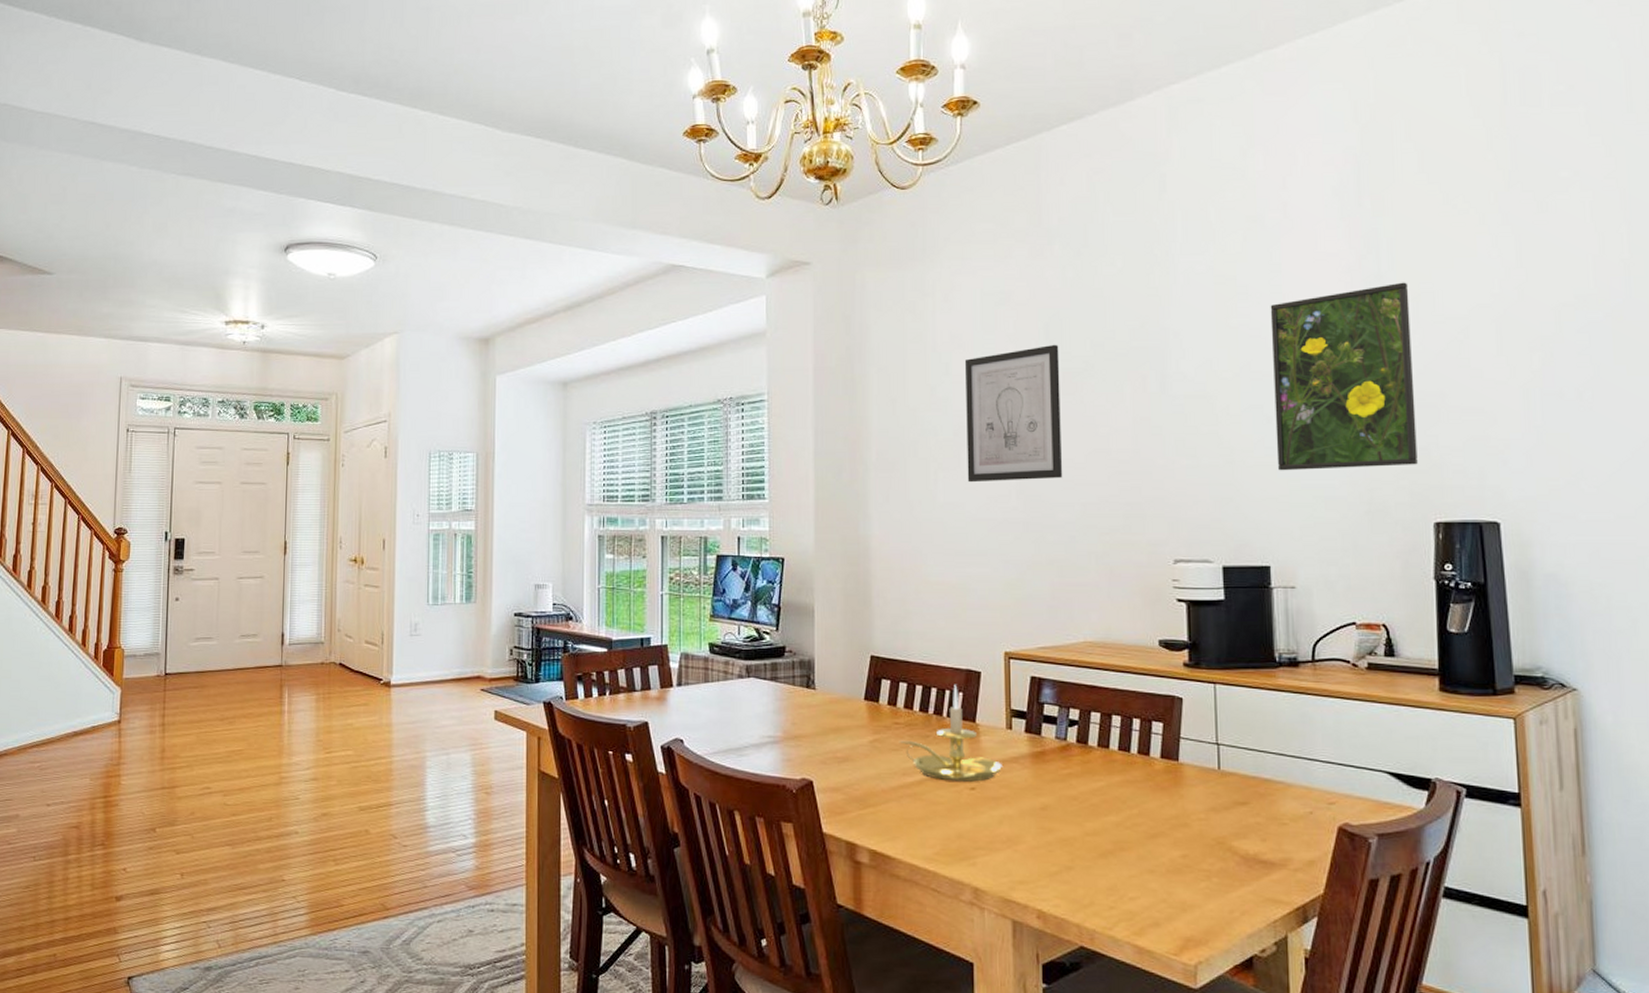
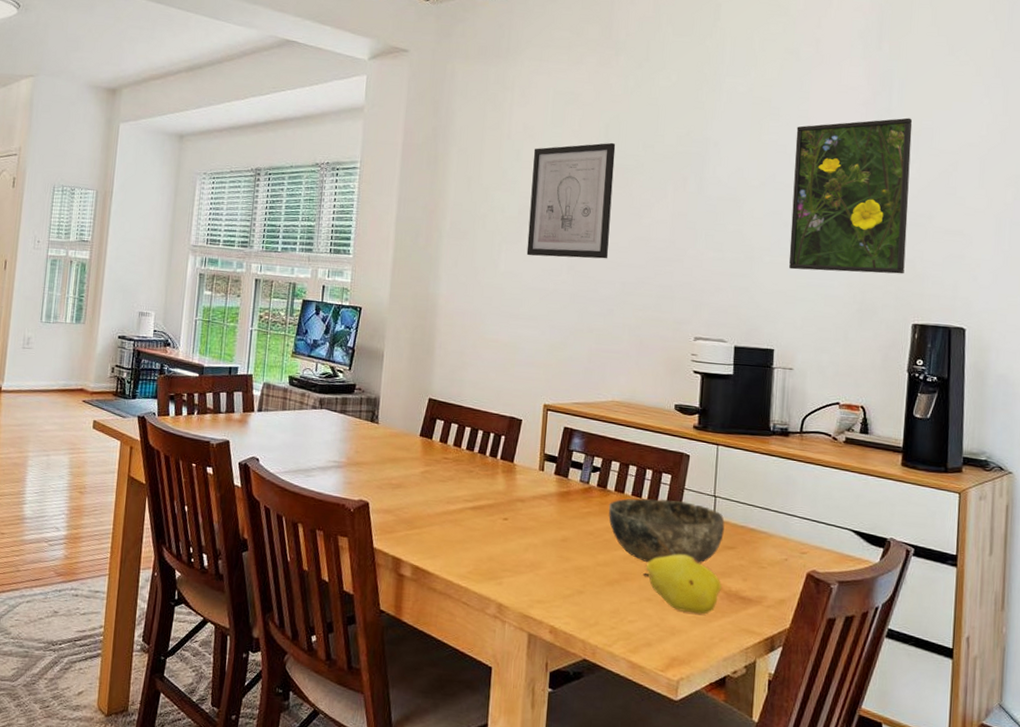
candle holder: present [899,685,1002,782] -> none [446,429,533,513]
bowl: none [1092,752,1233,828] -> present [608,498,725,564]
fruit: none [1141,815,1236,885] -> present [643,554,721,615]

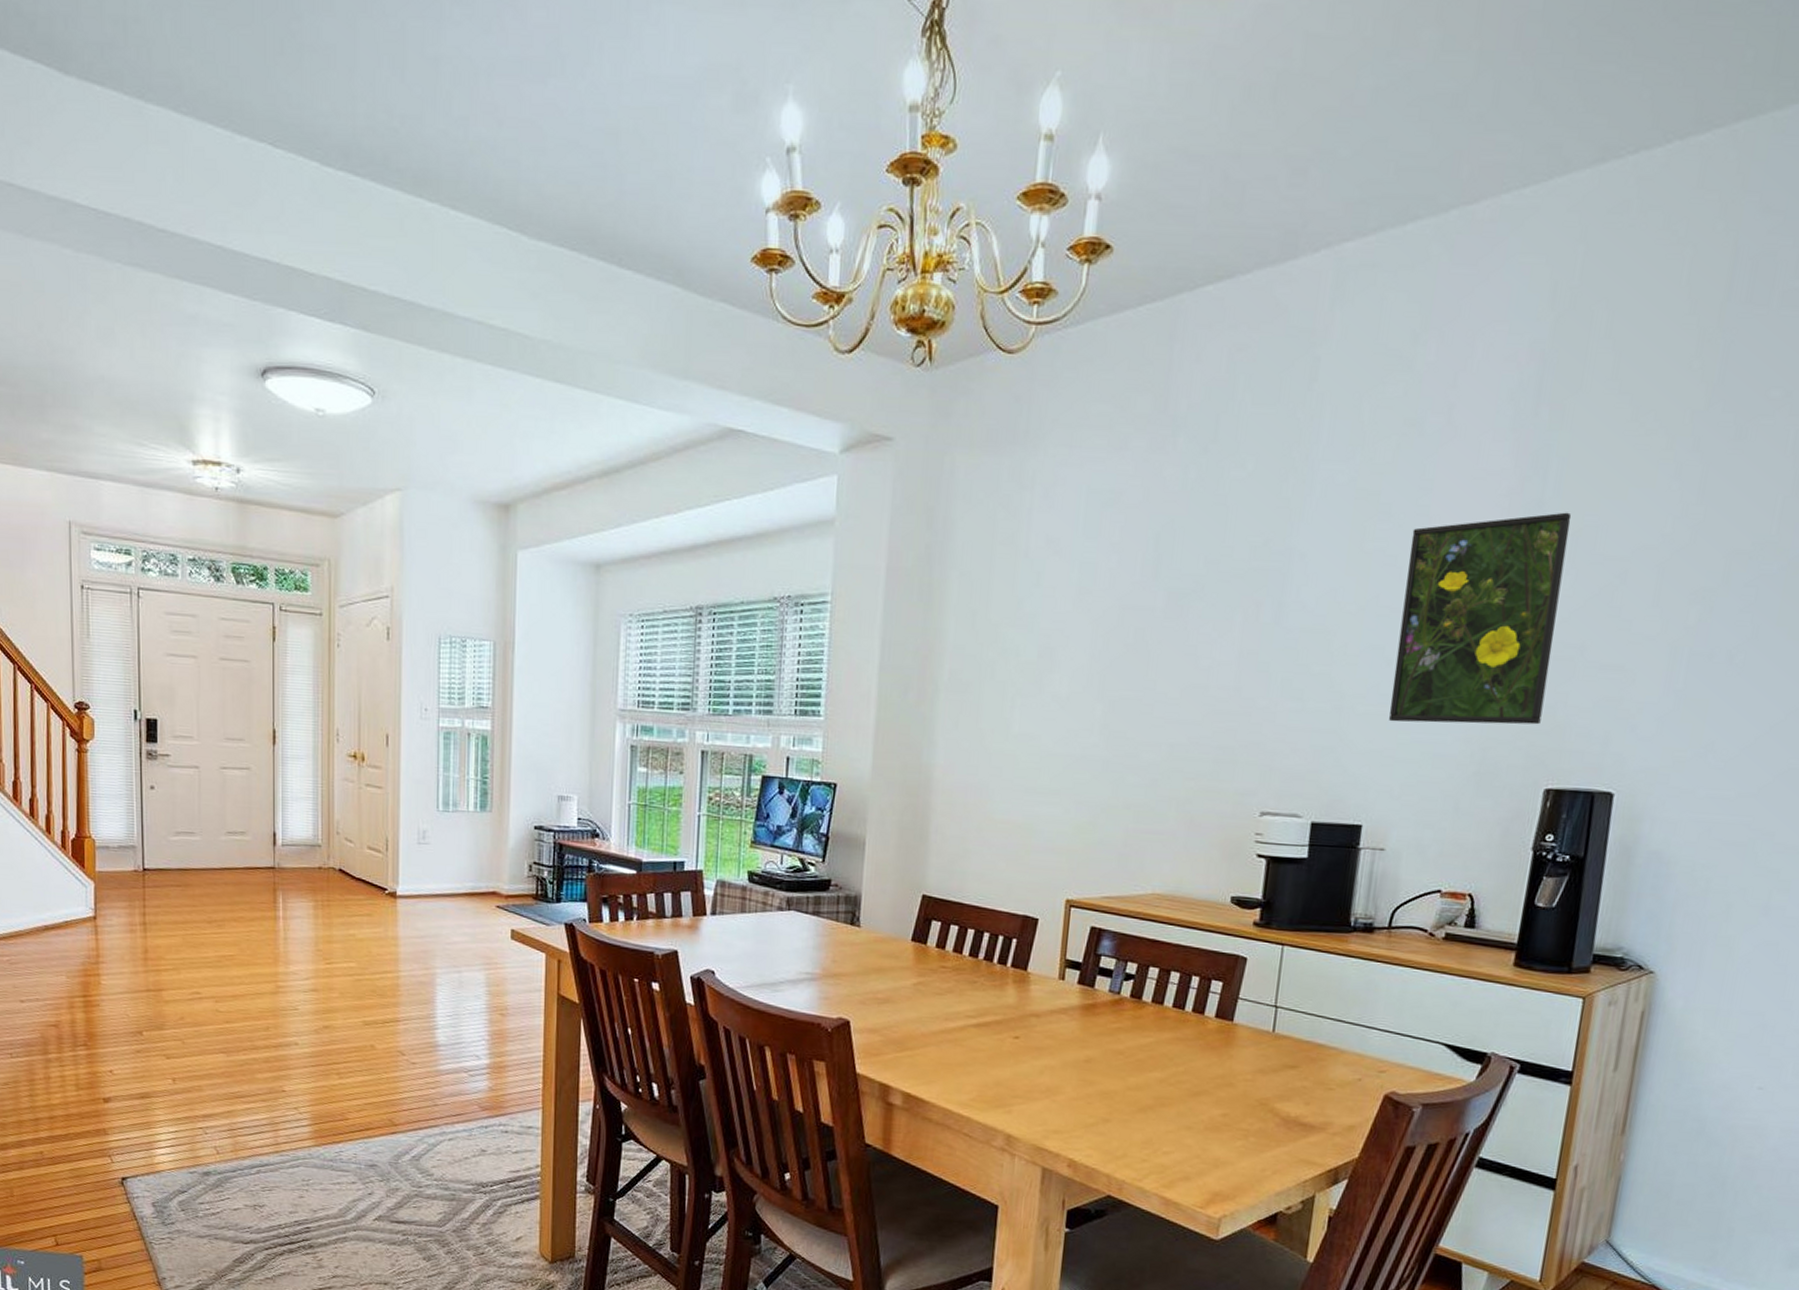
wall art: present [526,142,616,259] -> none [1047,558,1169,714]
bowl: present [608,498,725,564] -> none [1143,1010,1287,1086]
fruit: present [643,554,721,615] -> none [1182,1075,1278,1144]

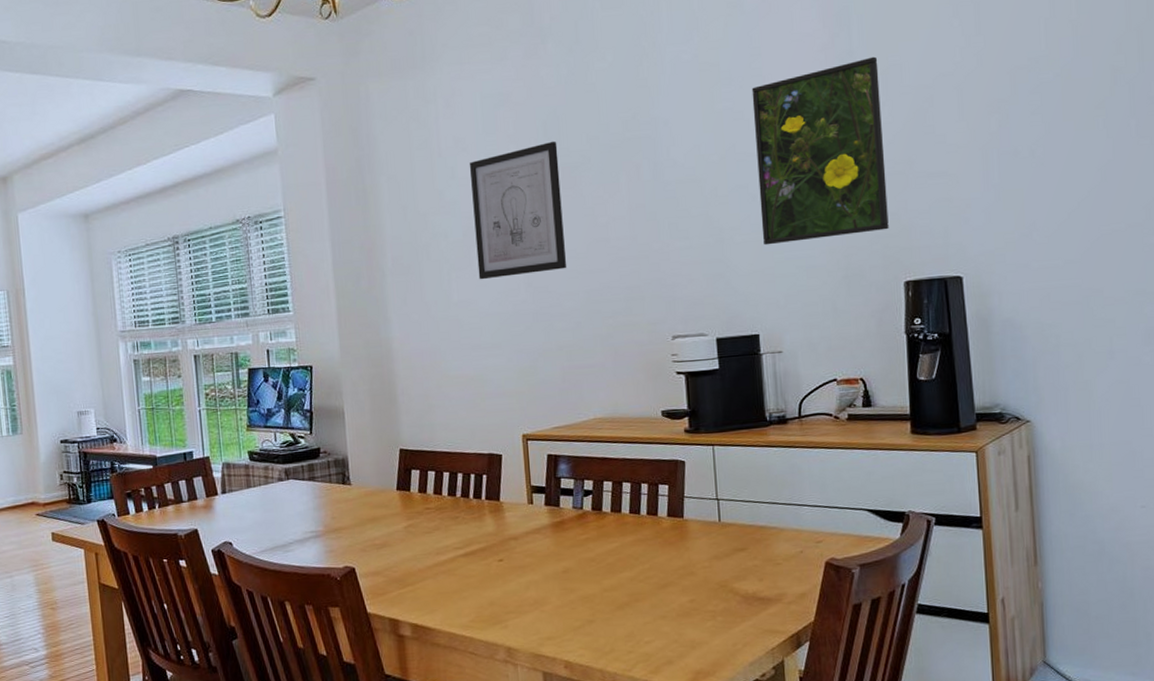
wall art: none [1047,558,1169,714] -> present [469,141,567,280]

